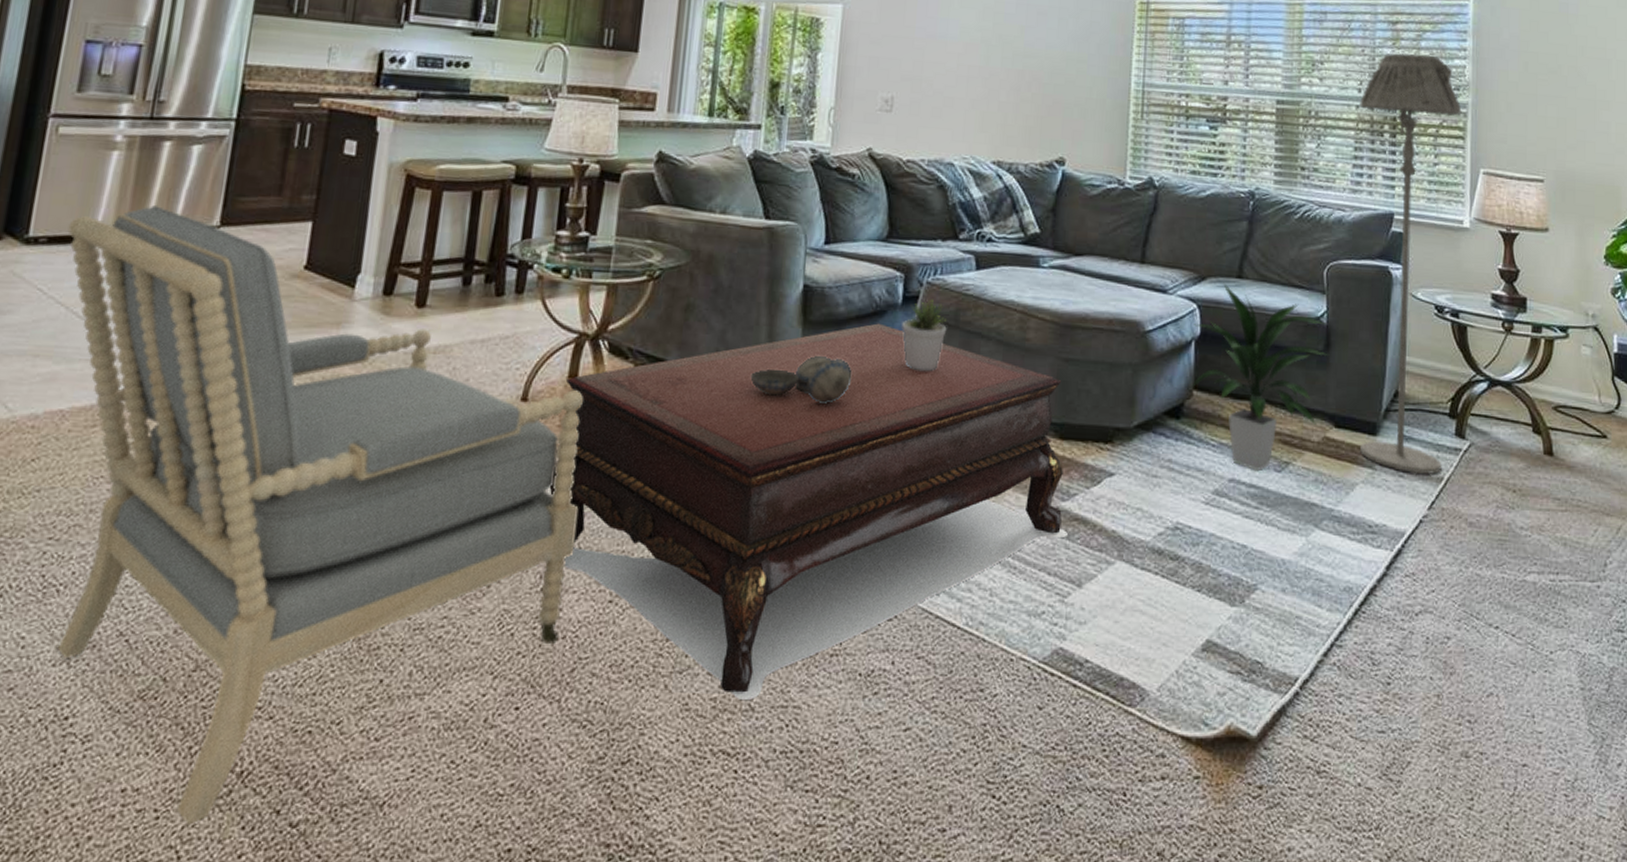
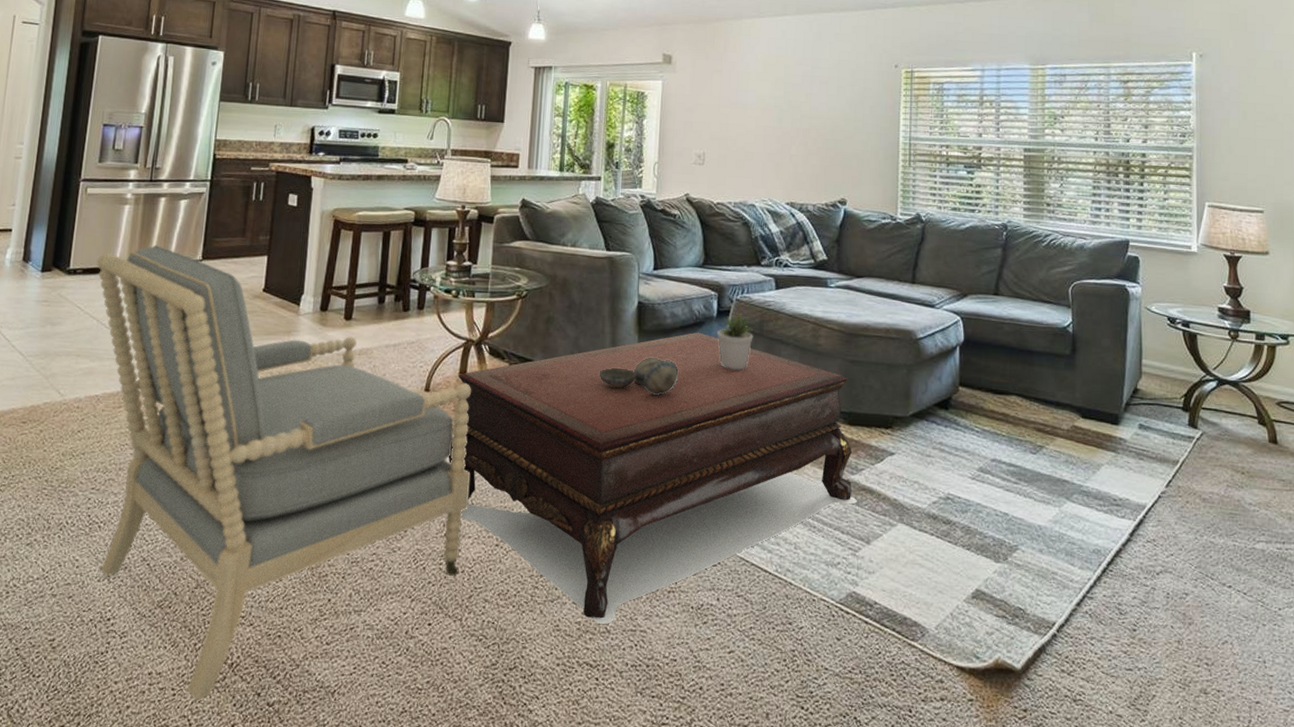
indoor plant: present [1188,282,1327,471] -> none [955,298,1073,453]
floor lamp: present [1360,54,1462,474] -> none [1097,107,1188,458]

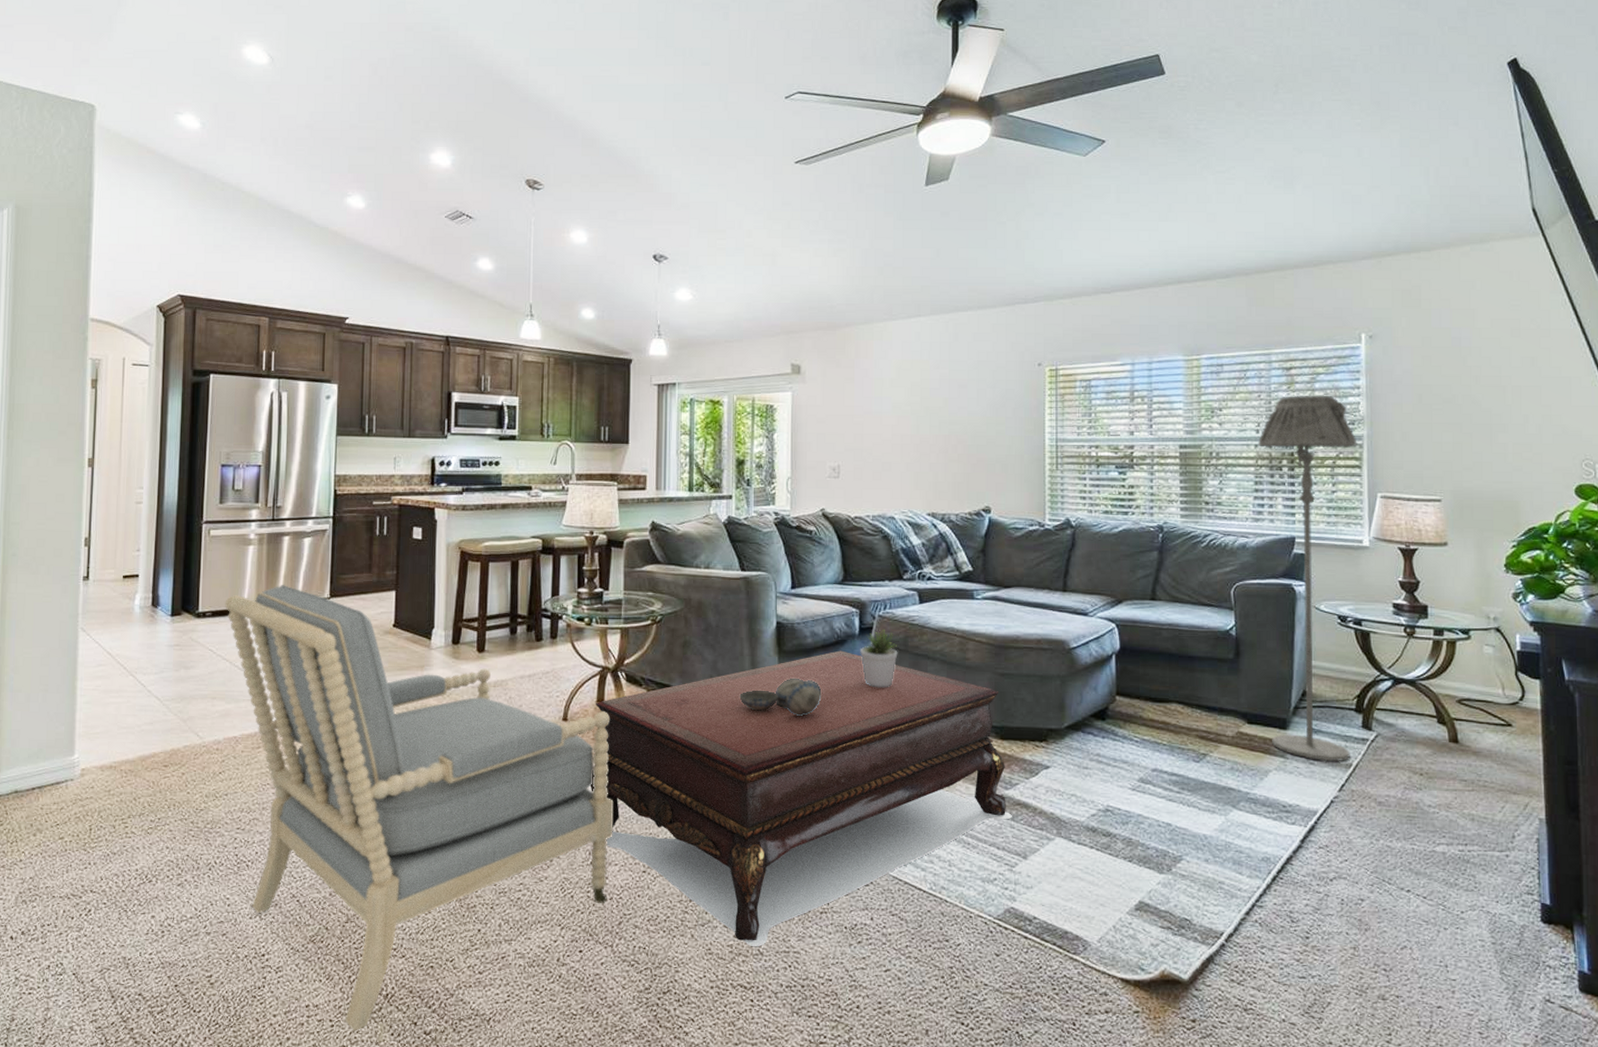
floor lamp: none [1097,107,1188,458] -> present [1258,395,1357,761]

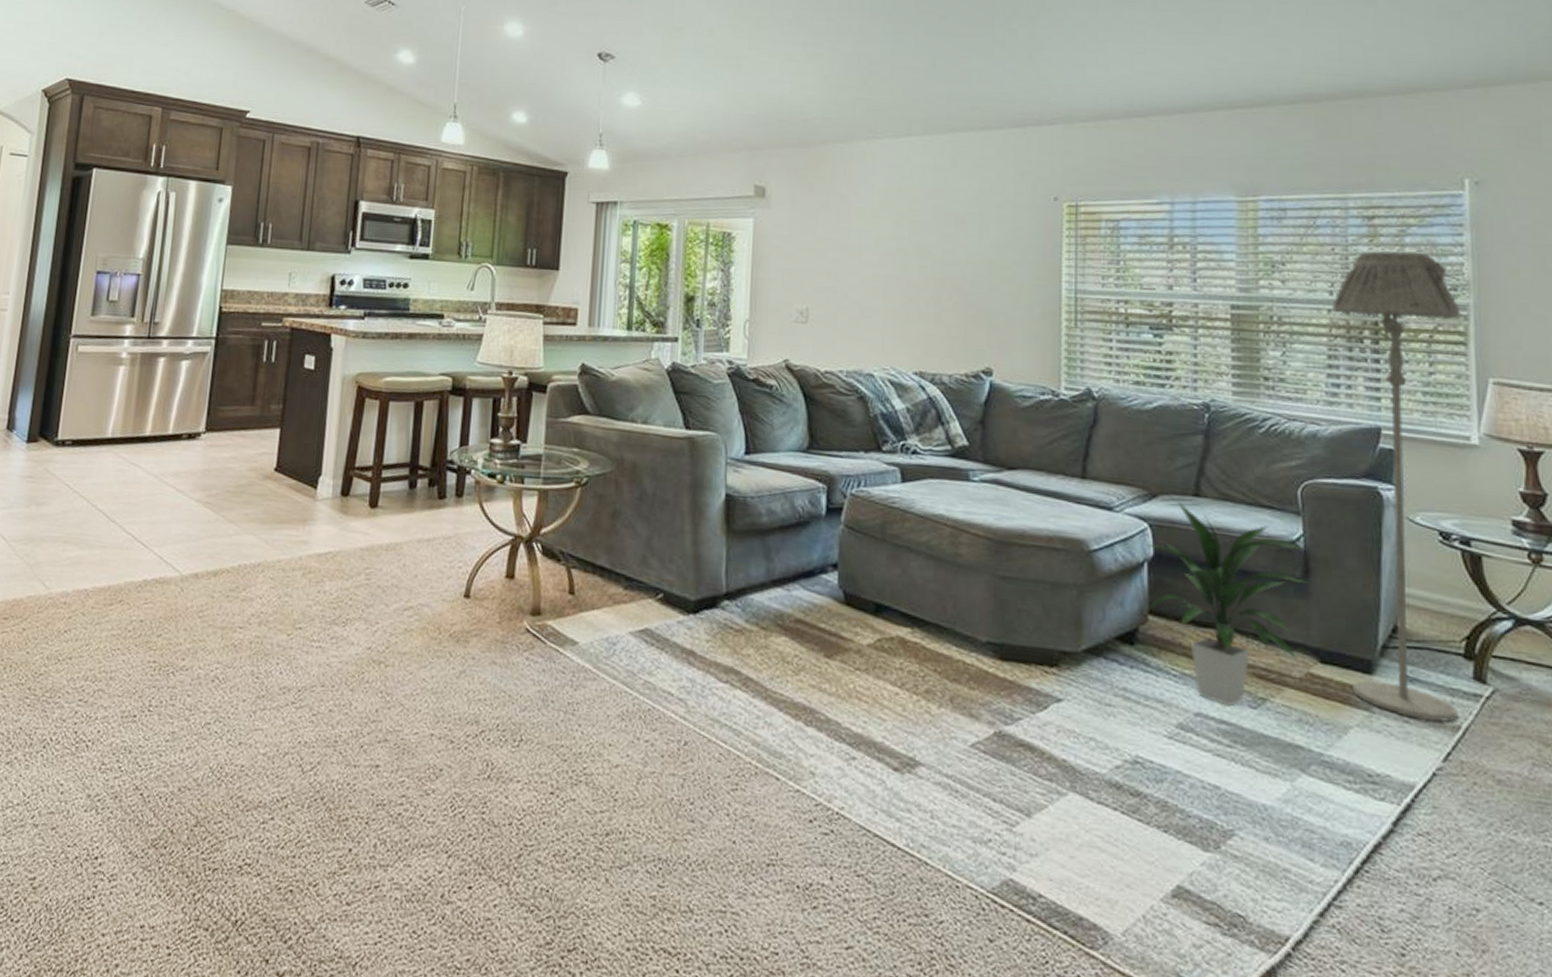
armchair: present [225,585,614,1032] -> none [87,413,520,964]
coffee table: present [590,650,1012,946] -> none [492,534,1013,902]
decorative bowl: present [739,678,822,716] -> none [677,564,778,613]
potted plant: present [860,629,898,688] -> none [826,511,873,585]
indoor plant: none [1112,604,1237,761] -> present [1143,500,1306,706]

